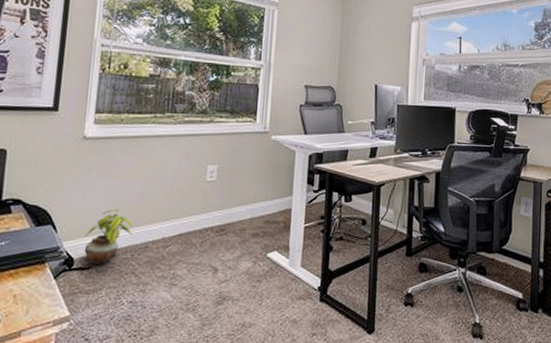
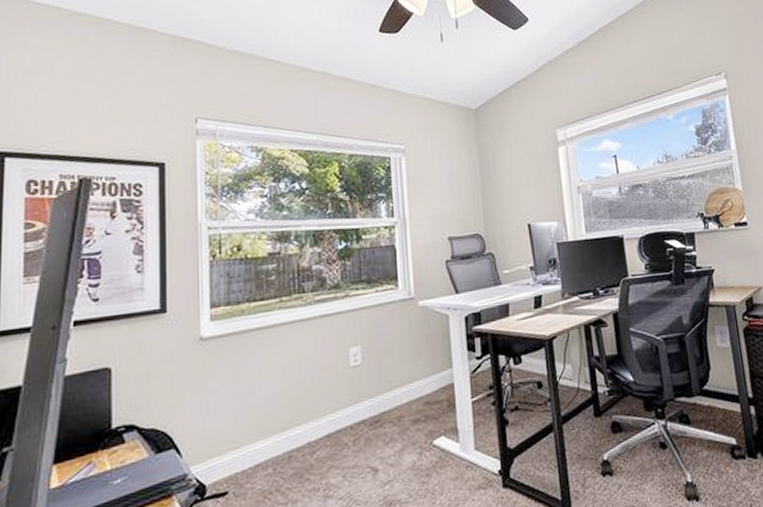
potted plant: present [84,208,133,266] -> none [216,416,272,490]

